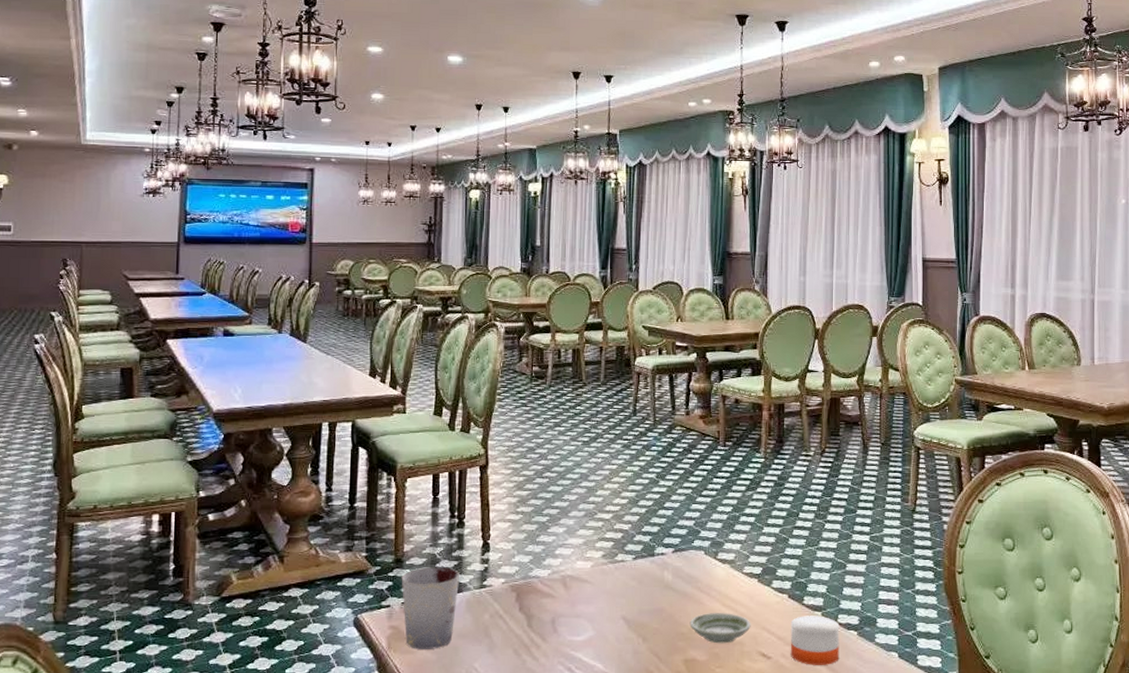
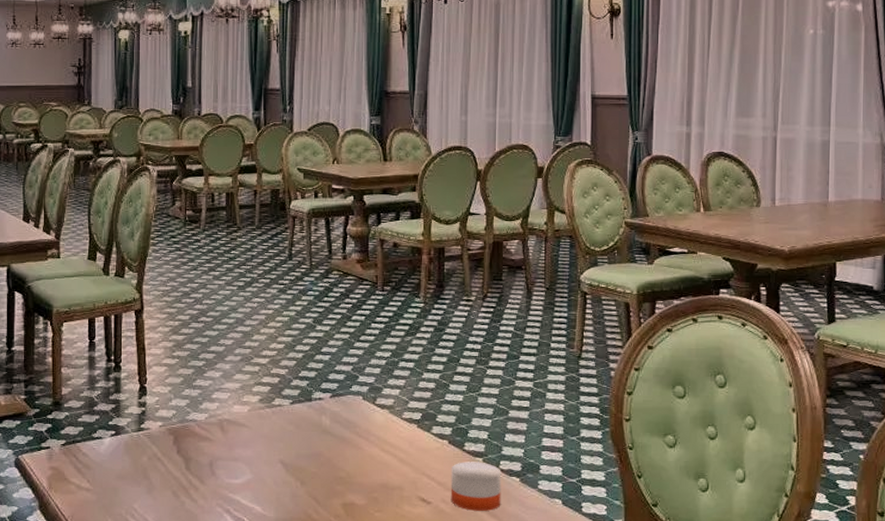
cup: present [401,567,460,649] -> none [60,410,118,490]
saucer: present [689,613,751,644] -> none [348,458,411,488]

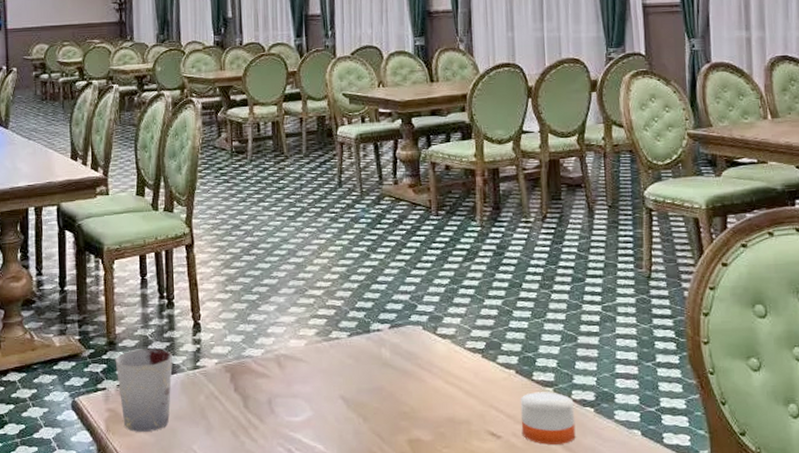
cup: none [60,410,118,490] -> present [115,348,173,432]

